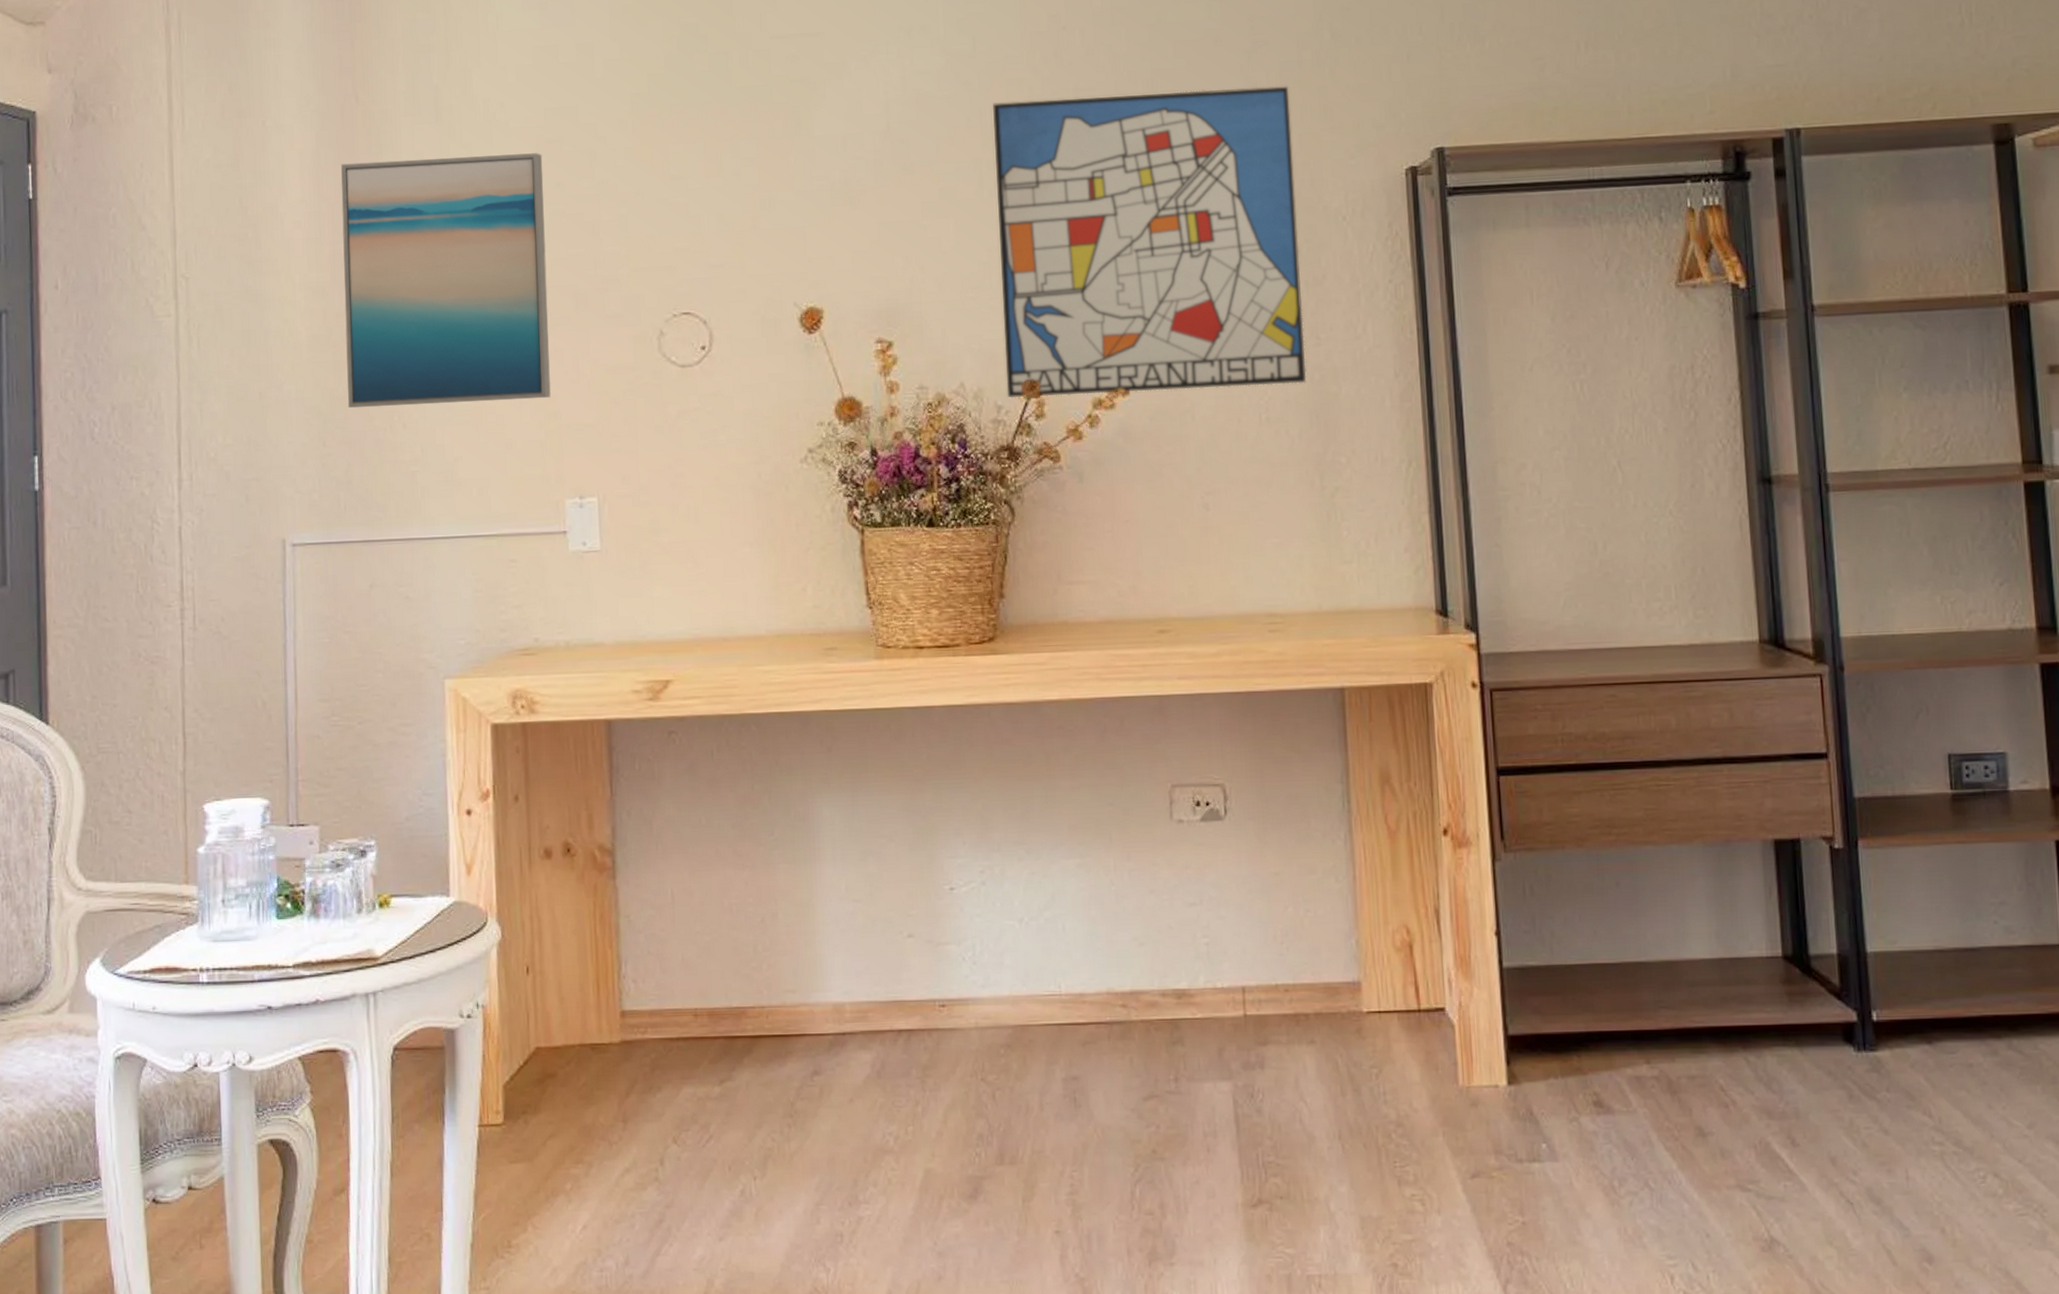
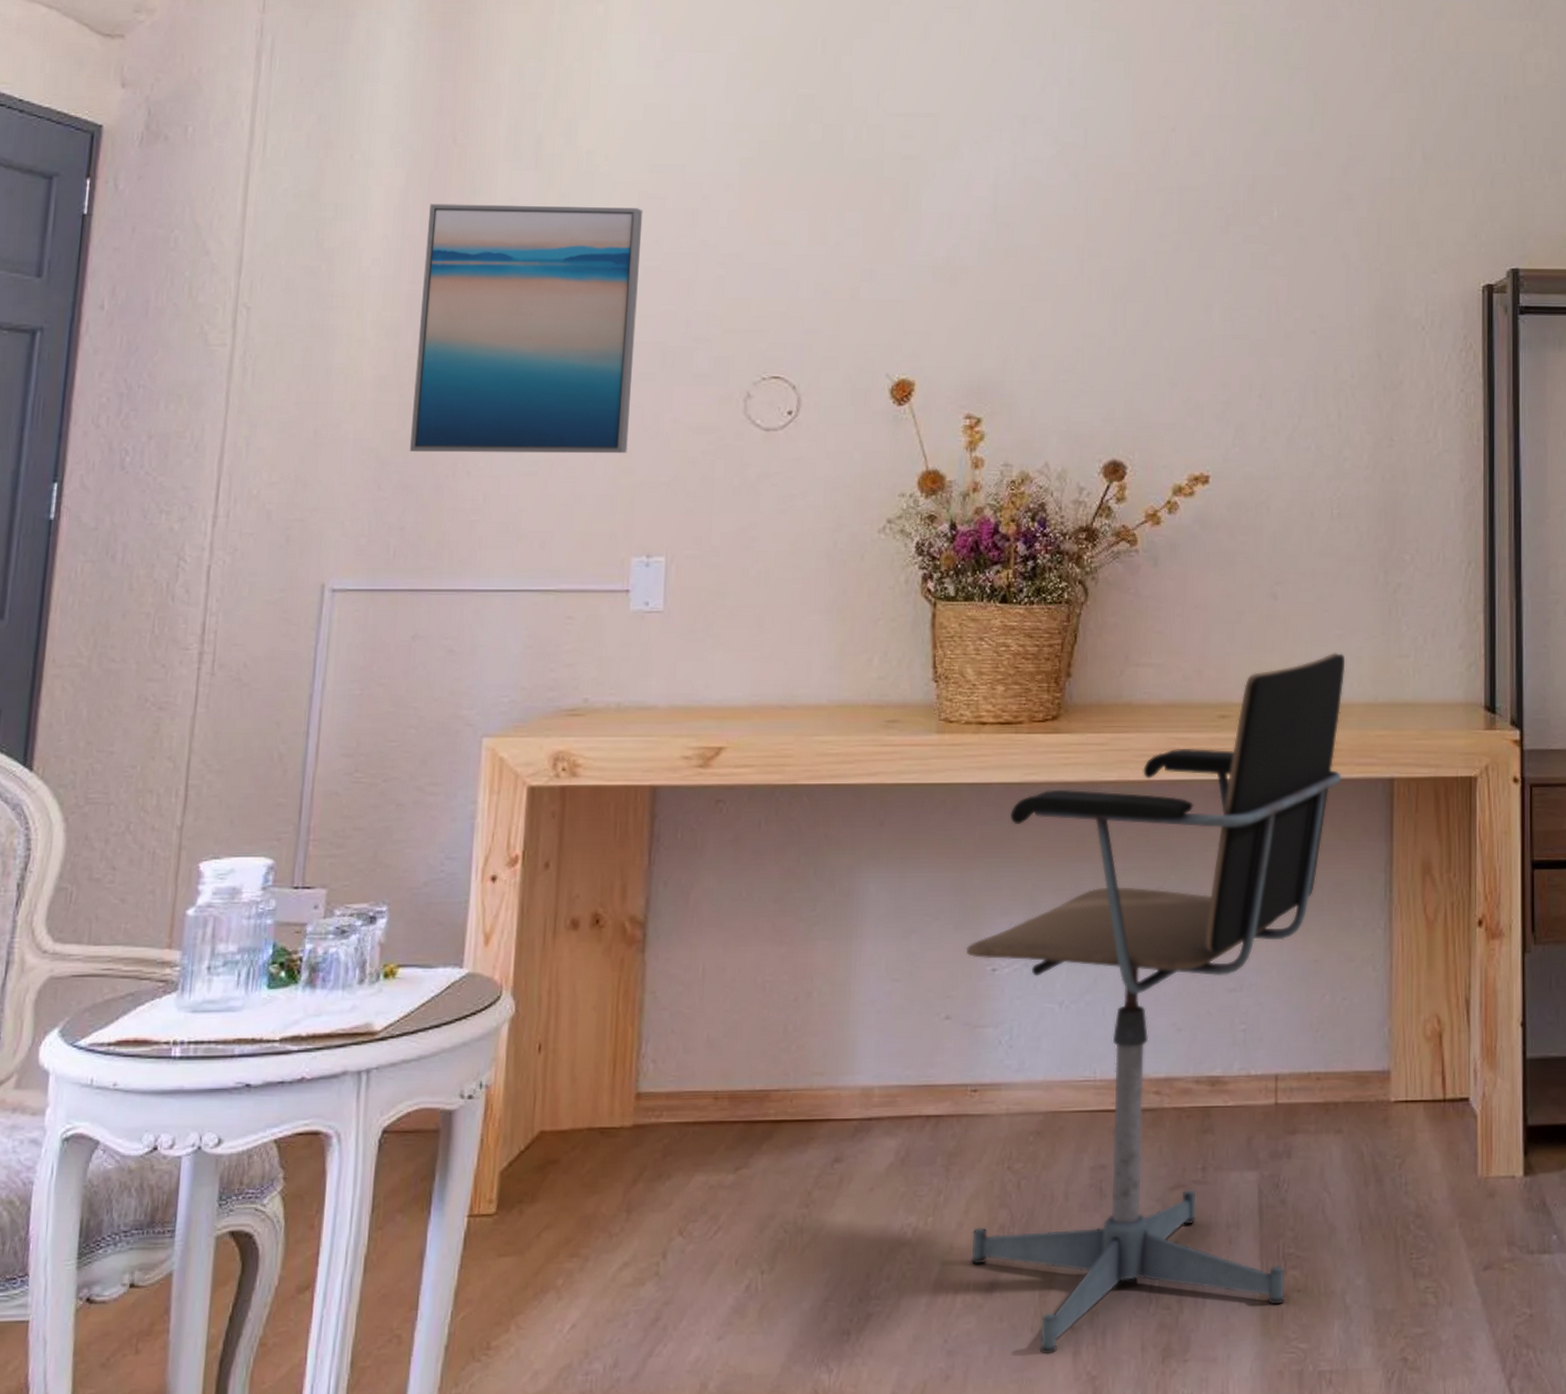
office chair: none [922,561,1290,1257] -> present [965,652,1346,1355]
wall art: present [993,86,1307,398] -> none [1090,195,1380,482]

